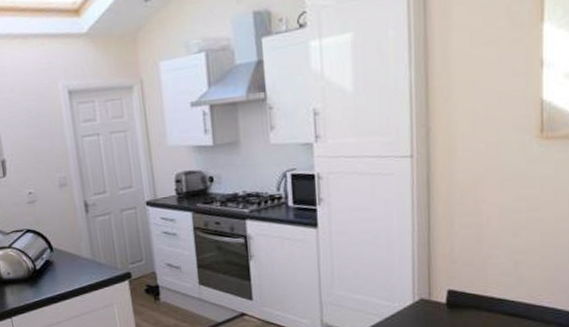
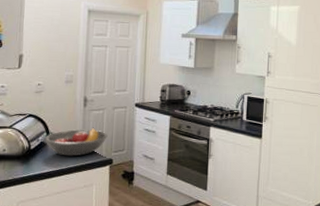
fruit bowl: none [50,236,120,274] -> present [45,127,108,157]

